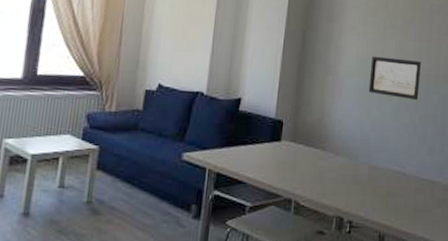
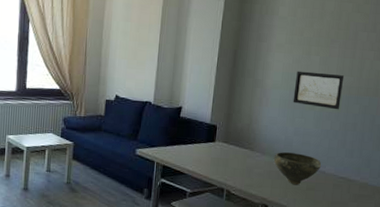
bowl: none [349,151,402,190] -> present [273,152,322,185]

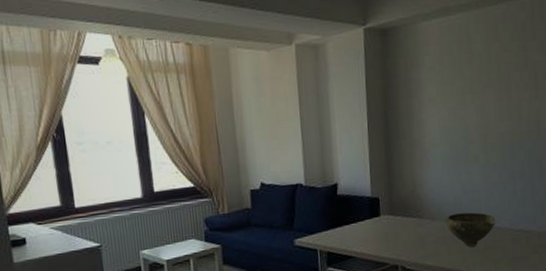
wall art: present [293,70,345,110] -> none [454,121,505,160]

